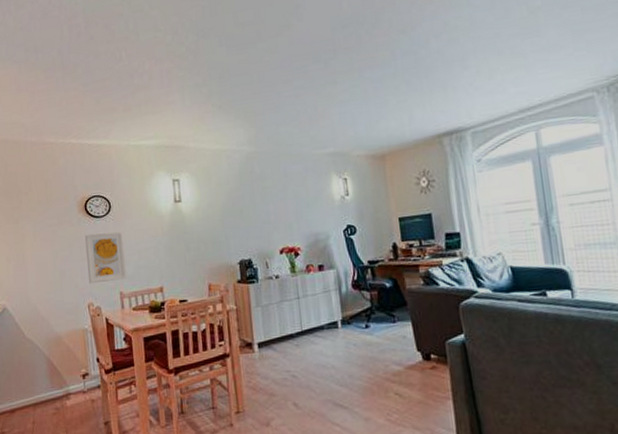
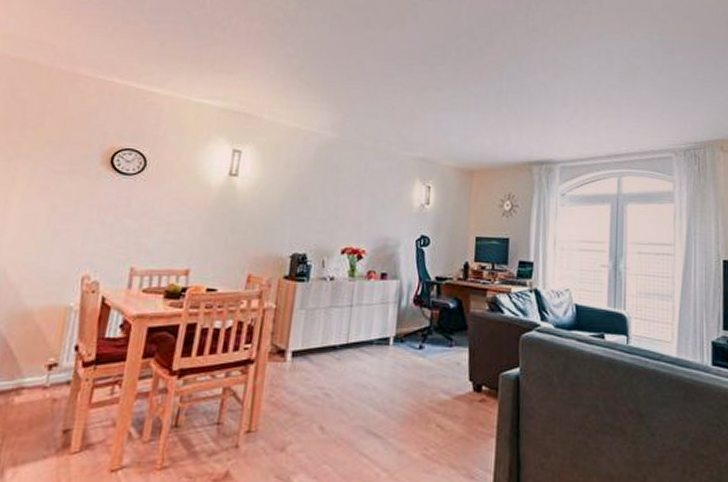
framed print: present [85,231,127,284] -> none [90,191,154,254]

